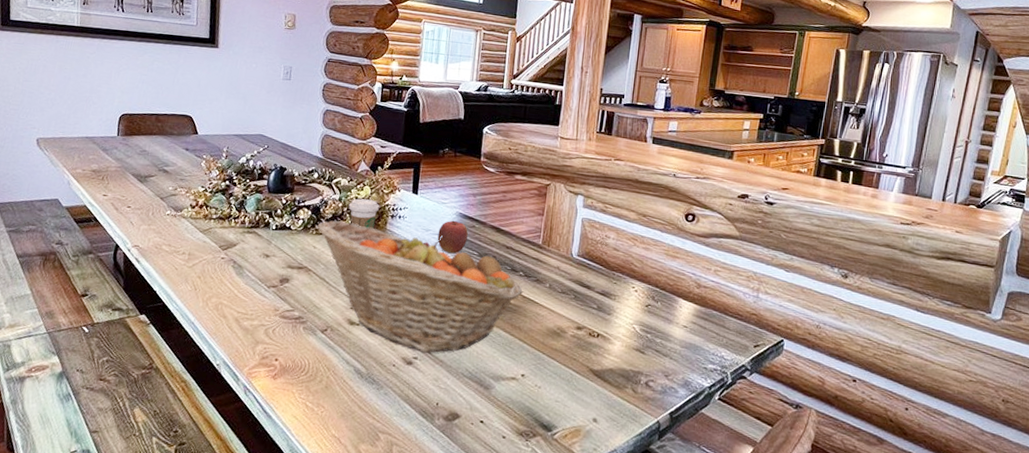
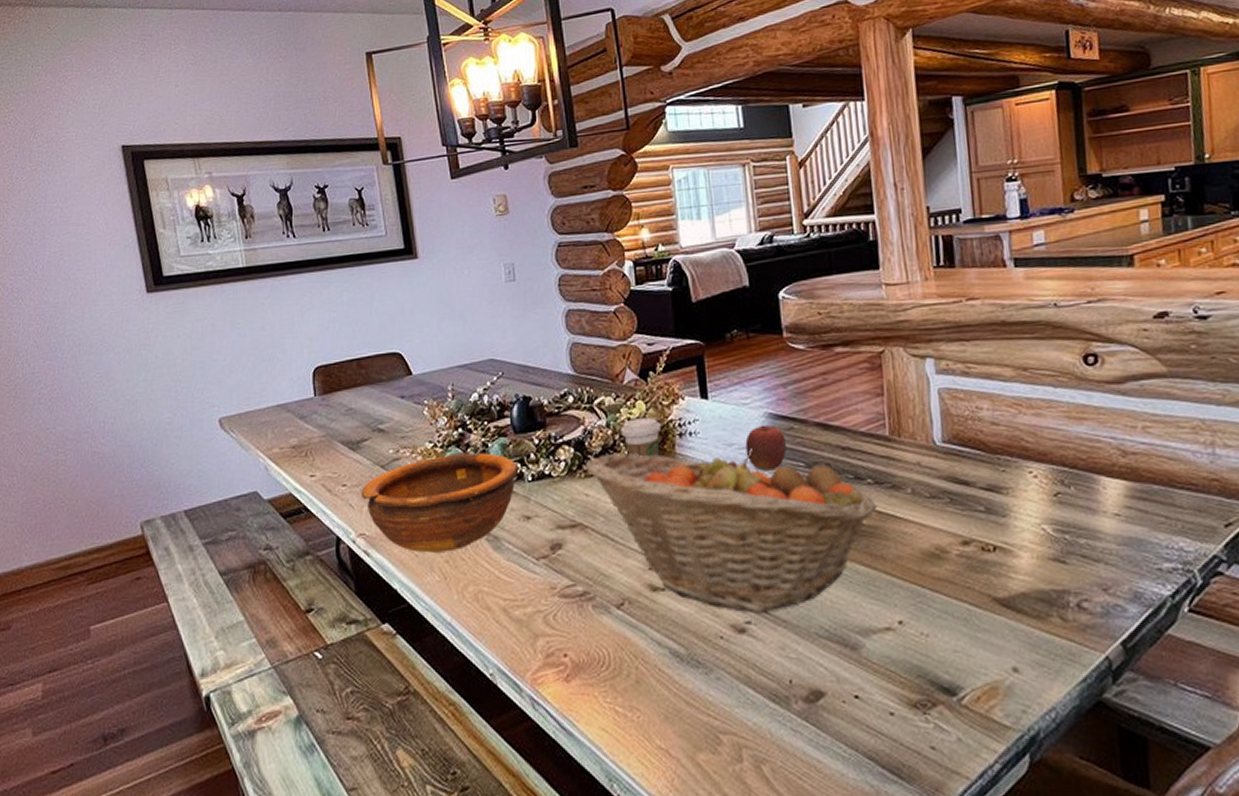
bowl: none [140,198,266,270] -> present [361,453,518,553]

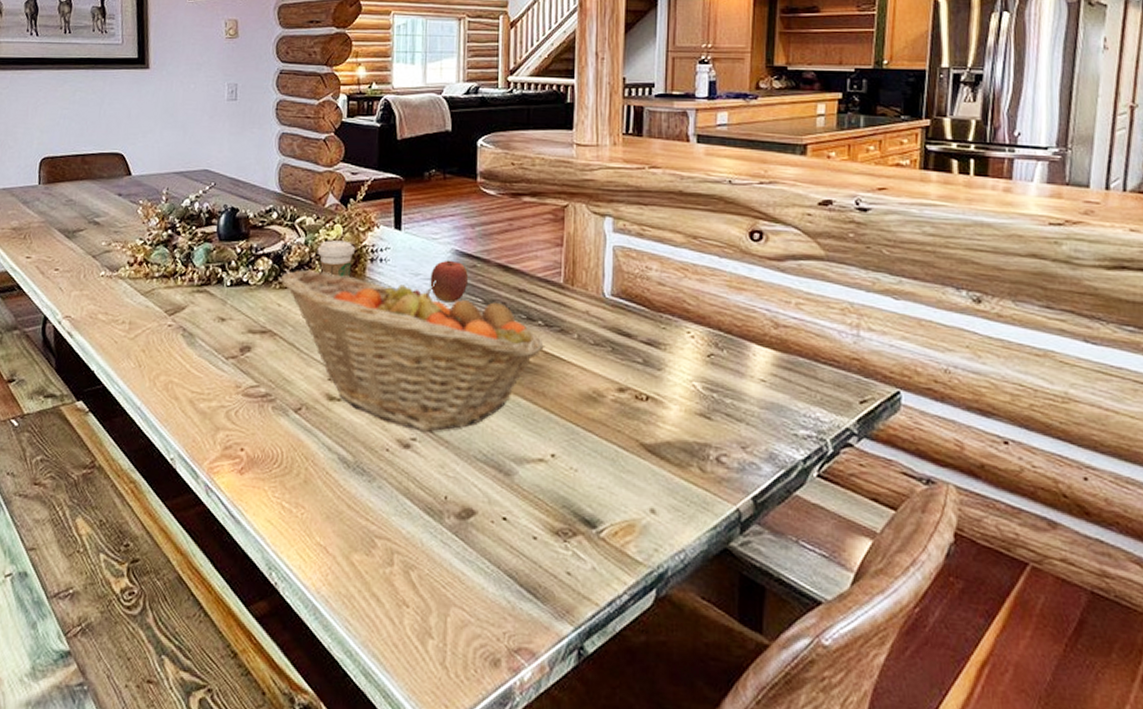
bowl: present [361,453,518,553] -> none [71,253,219,342]

